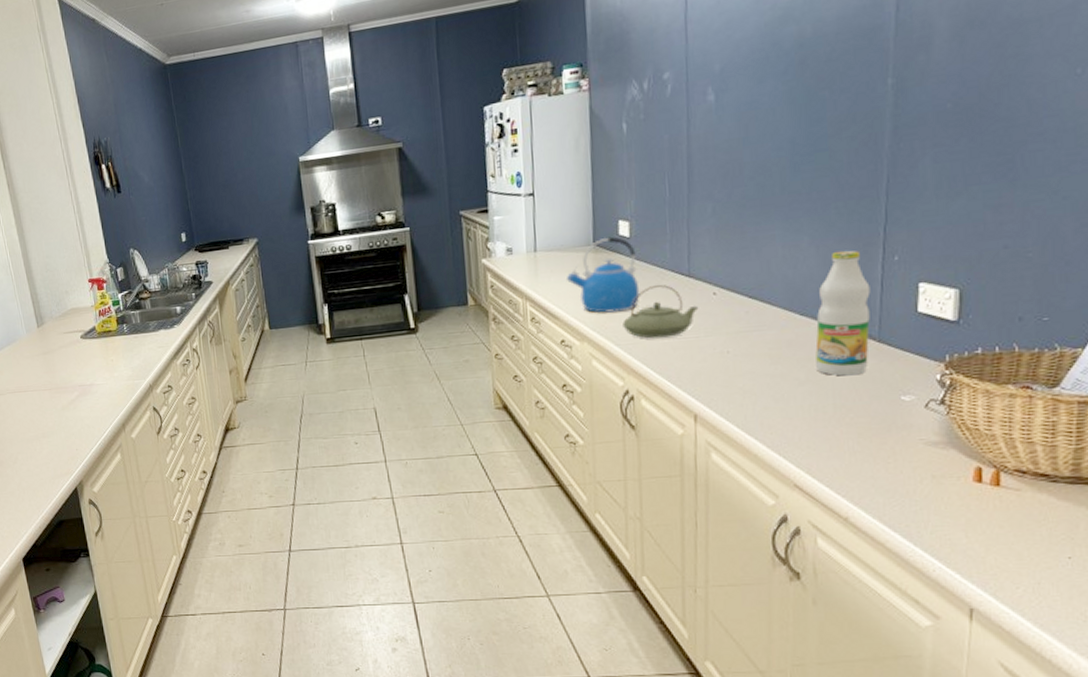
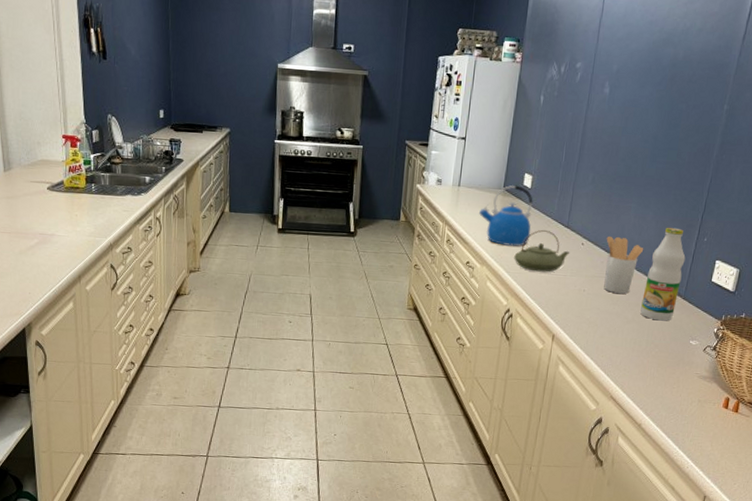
utensil holder: none [747,275,805,349] -> present [604,236,644,294]

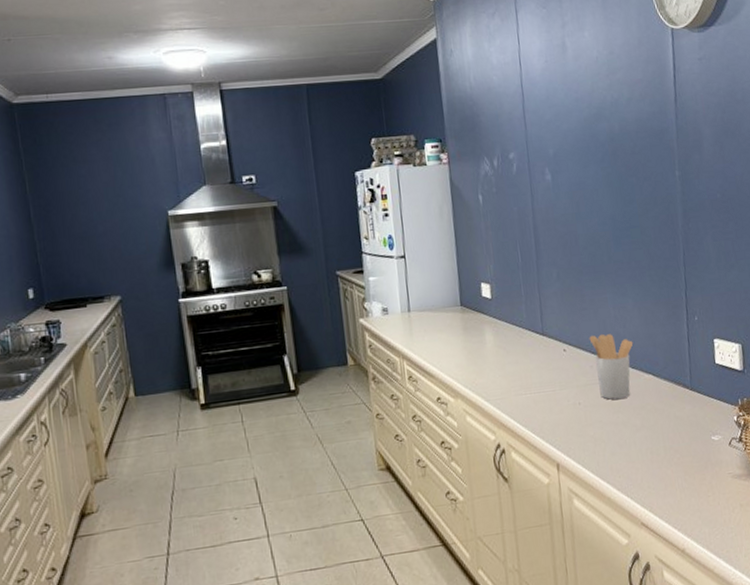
kettle: present [479,185,533,246] -> none [439,298,504,371]
teapot: present [514,229,570,272] -> none [490,342,553,393]
bottle: present [640,227,686,321] -> none [644,311,685,421]

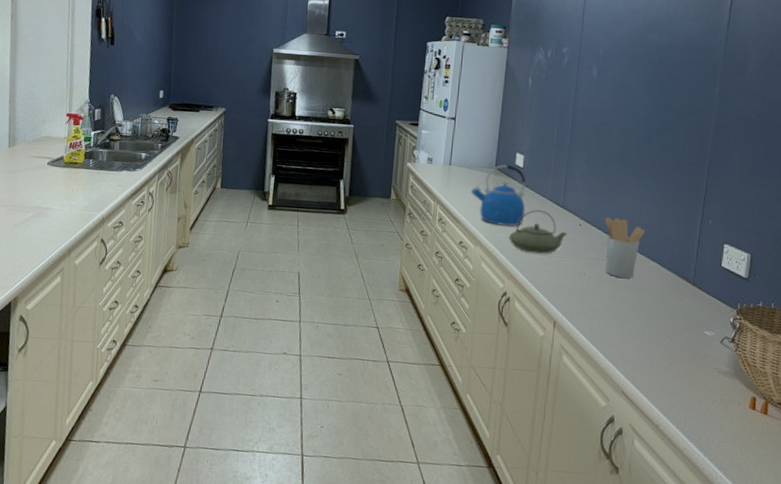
kettle: none [439,298,504,371] -> present [471,164,526,227]
teapot: none [490,342,553,393] -> present [509,209,568,254]

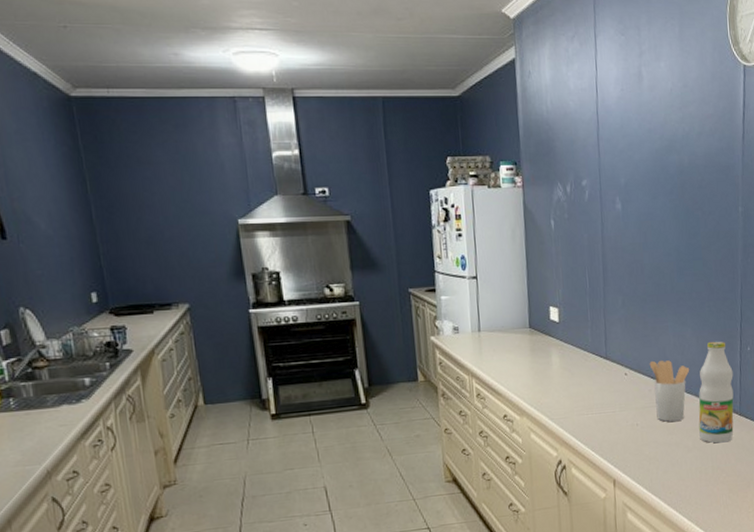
kettle: present [471,164,526,227] -> none [507,320,569,390]
teapot: present [509,209,568,254] -> none [555,365,615,413]
bottle: none [647,208,691,309] -> present [698,341,734,443]

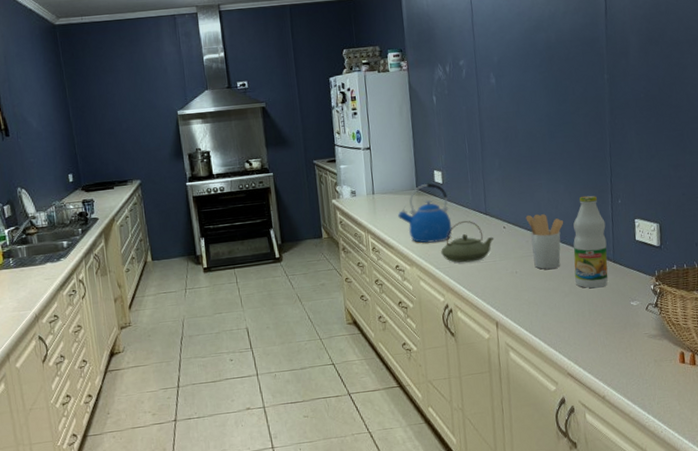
kettle: none [507,320,569,390] -> present [398,183,452,244]
teapot: none [555,365,615,413] -> present [441,220,494,263]

